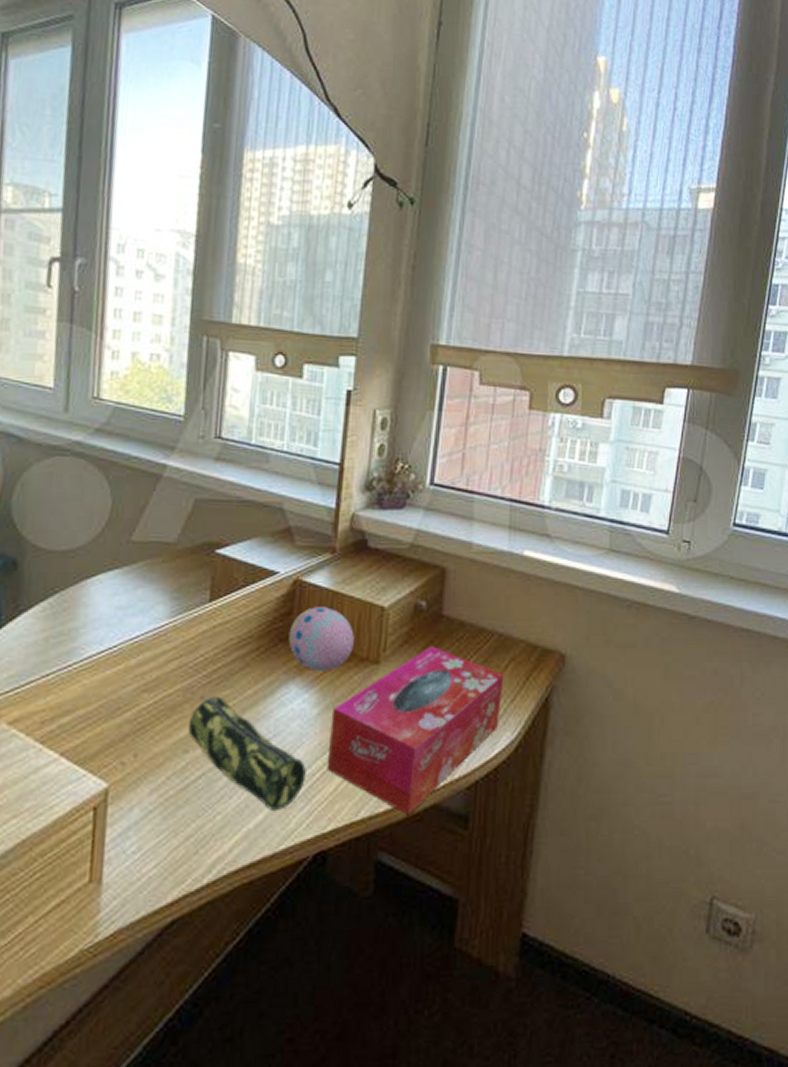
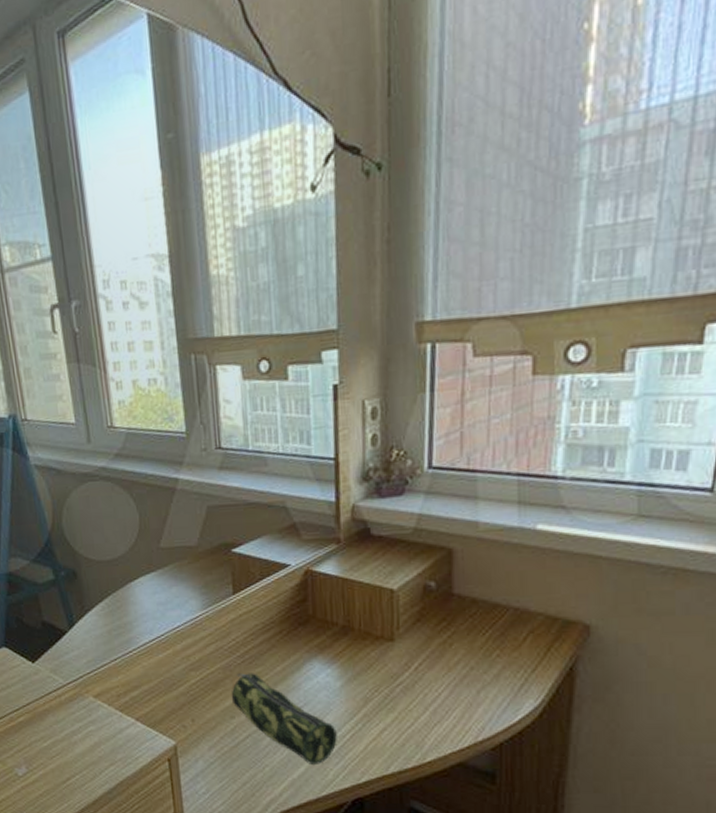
decorative egg: present [288,607,354,672] -> none [306,593,368,650]
tissue box: present [327,645,504,816] -> none [354,622,523,772]

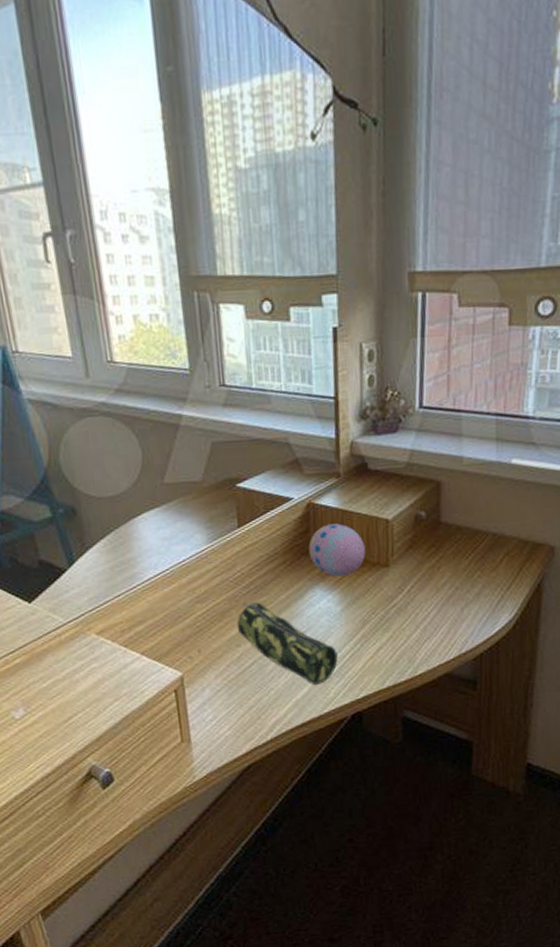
decorative egg: none [306,593,368,650] -> present [308,523,365,577]

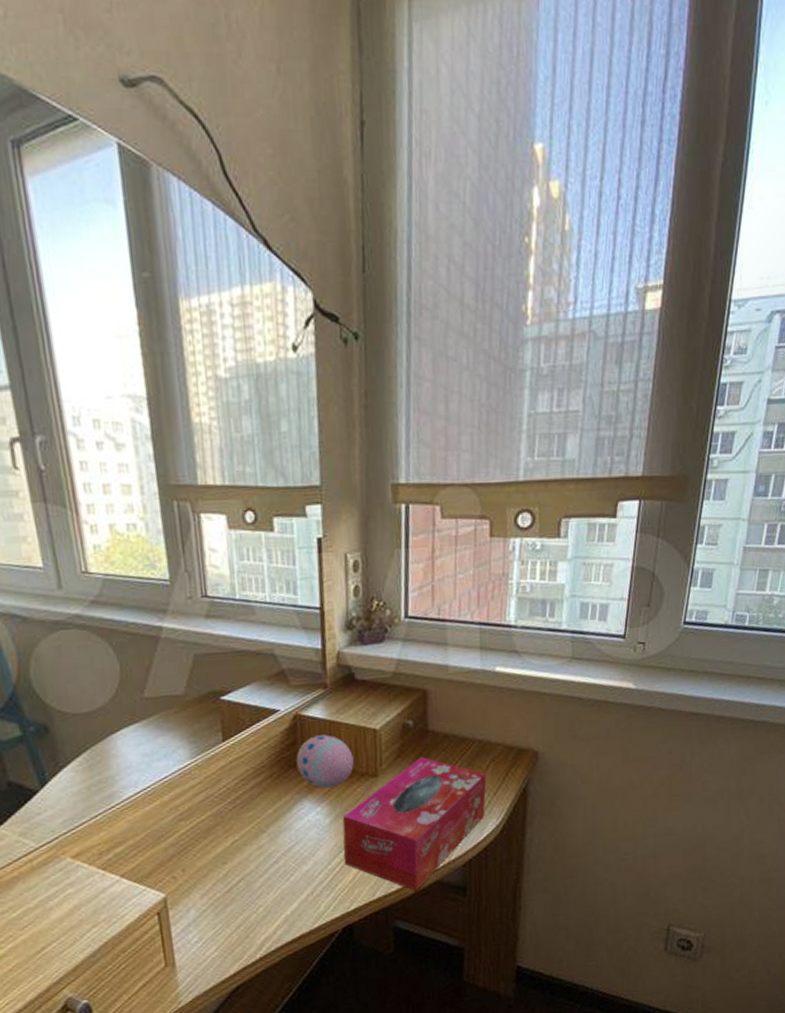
pencil case: present [237,602,338,685] -> none [222,817,328,900]
tissue box: none [353,548,500,683] -> present [342,756,487,892]

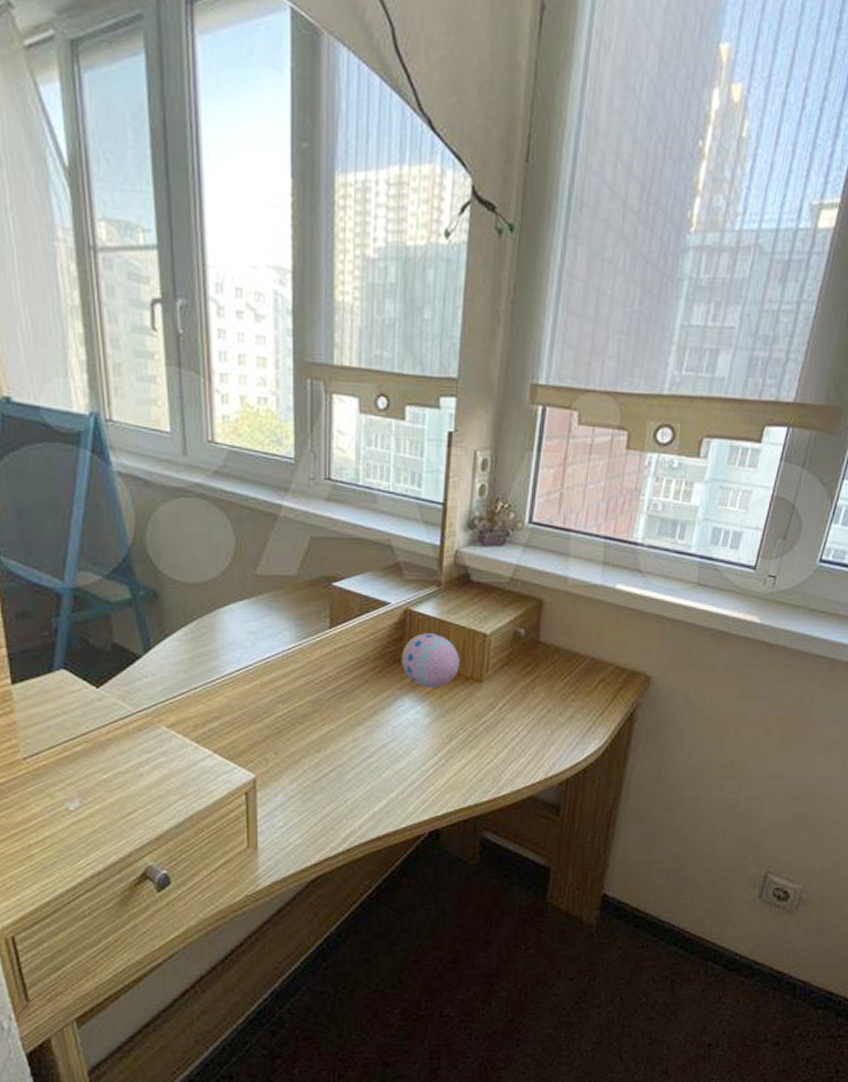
tissue box: present [342,756,487,892] -> none [438,667,594,804]

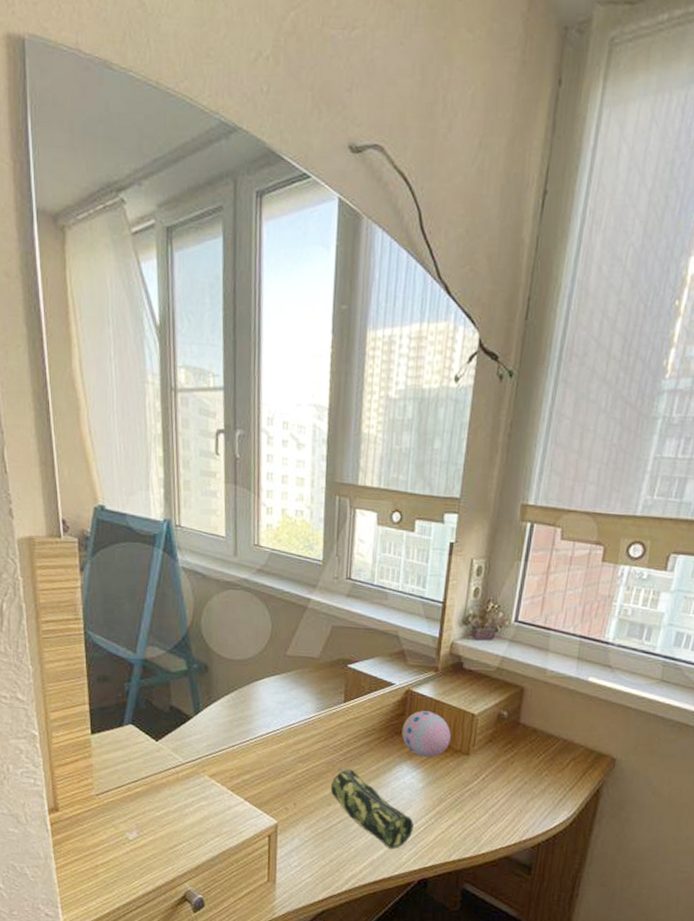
pencil case: none [318,707,421,798] -> present [330,768,414,849]

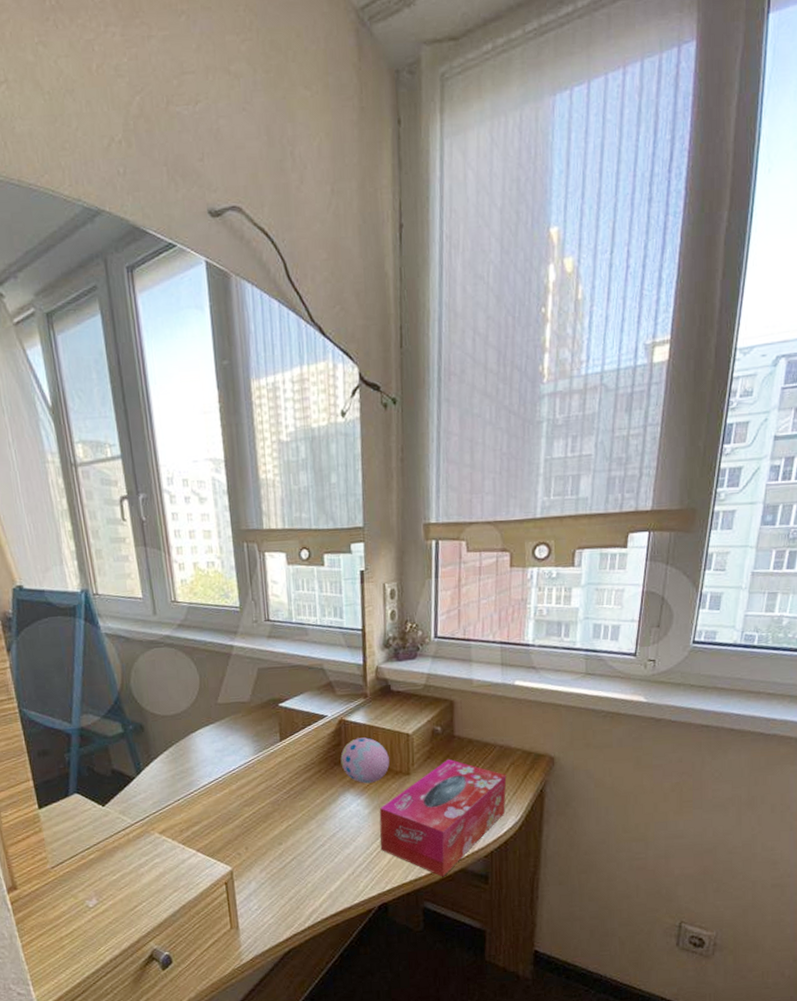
pencil case: present [330,768,414,849] -> none [279,806,366,879]
tissue box: none [428,745,566,862] -> present [379,758,507,877]

